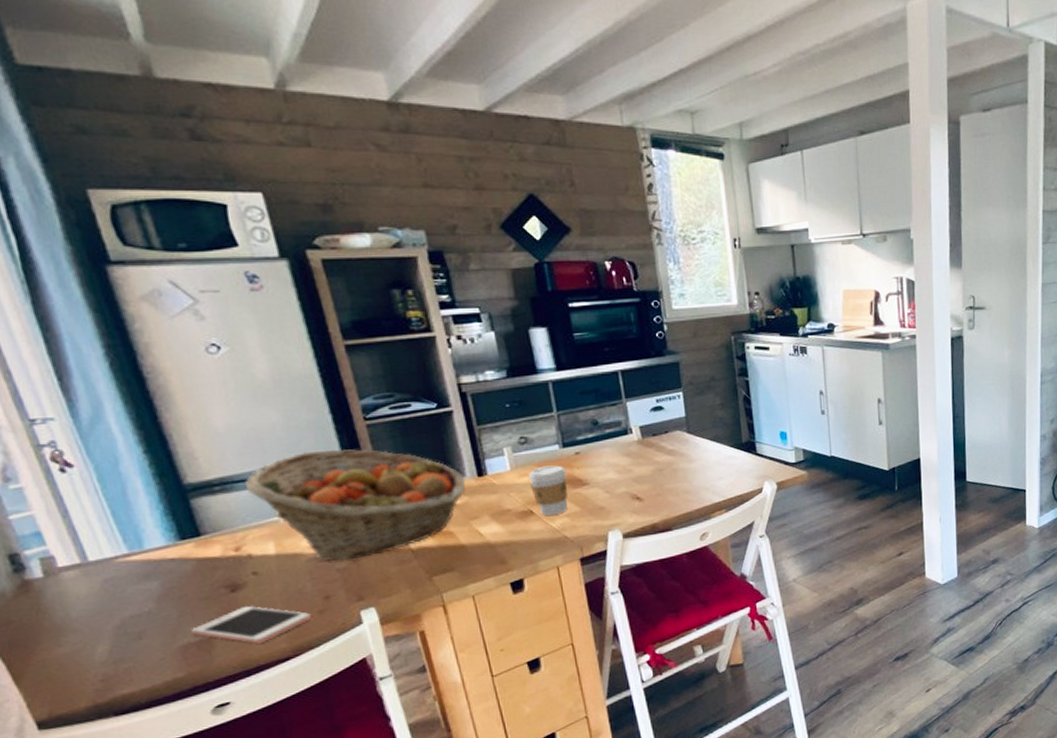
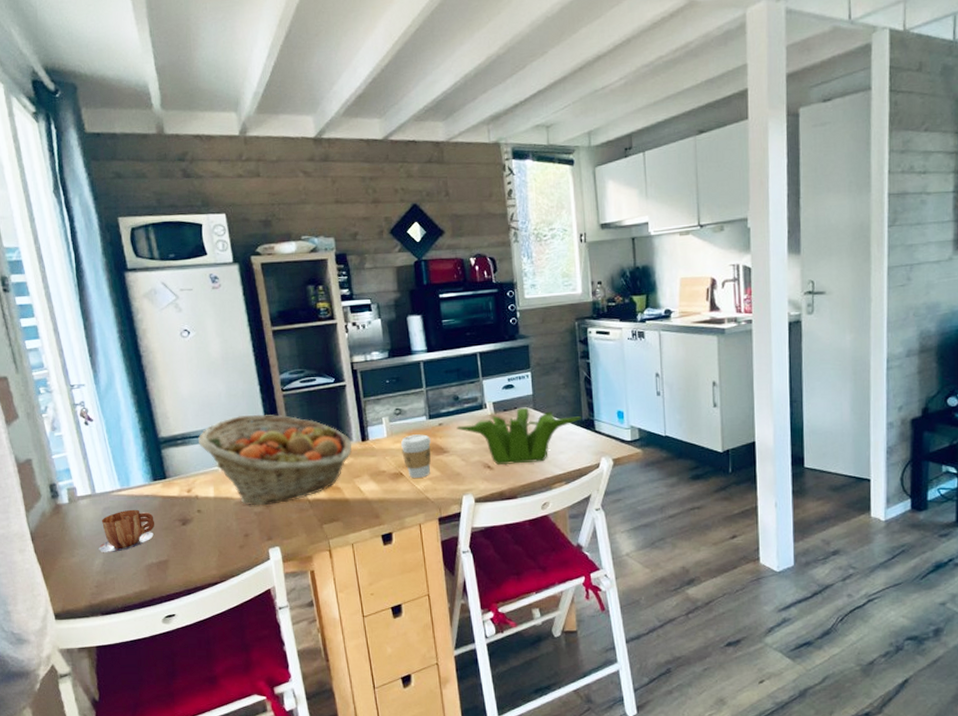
mug: none [100,577,188,637] -> present [98,509,154,553]
cell phone: present [192,605,311,644] -> none [155,537,234,569]
plant: none [597,431,742,496] -> present [456,407,583,465]

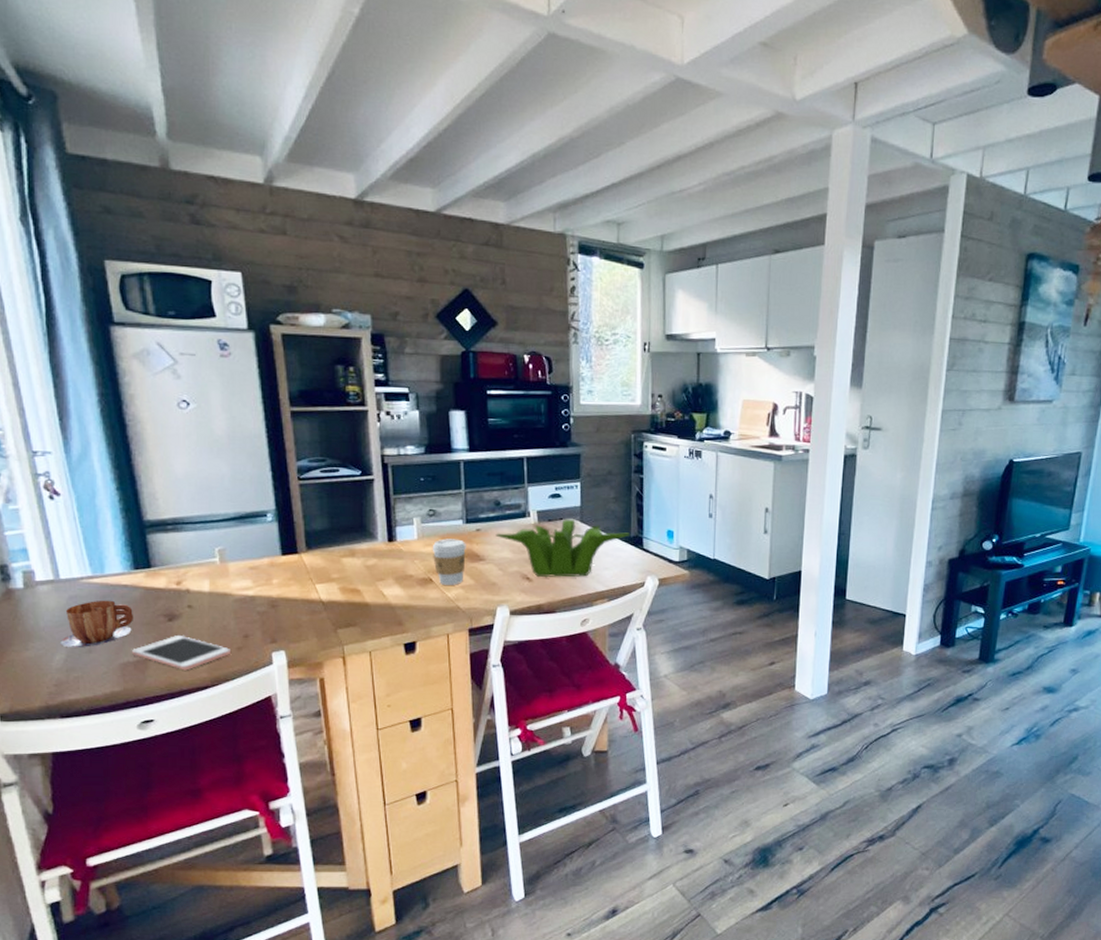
cell phone: none [155,537,234,569] -> present [132,634,230,671]
fruit basket: present [198,414,352,506] -> none [194,502,377,605]

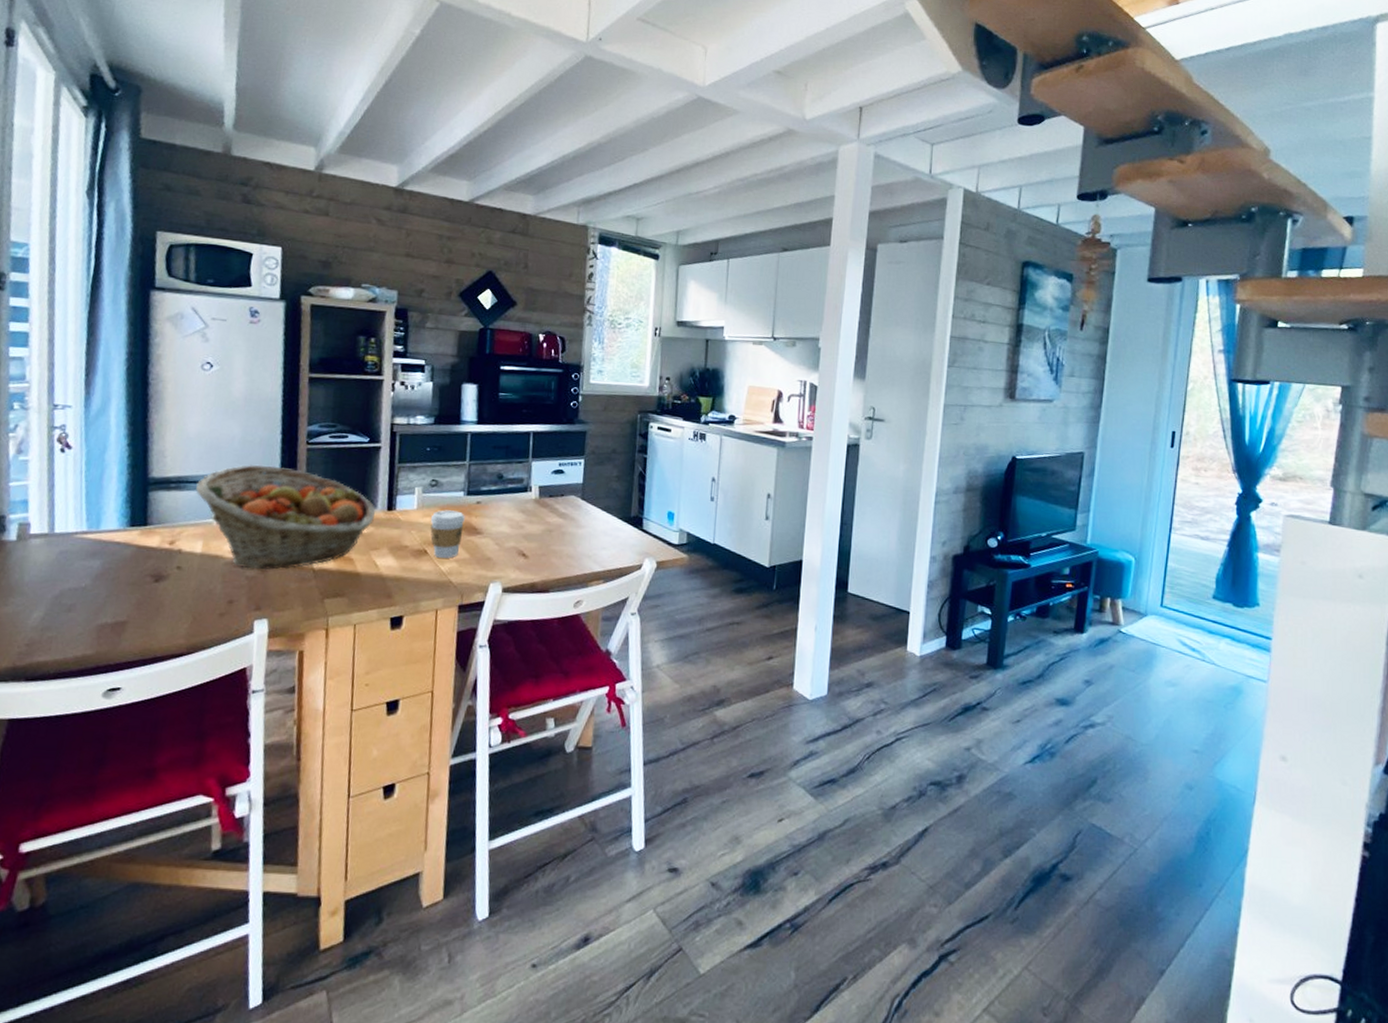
mug: present [60,600,133,648] -> none [41,556,121,606]
cell phone: present [132,634,230,671] -> none [112,596,213,636]
fruit basket: none [194,502,377,605] -> present [196,464,376,570]
plant: present [495,519,631,578] -> none [495,495,631,556]

